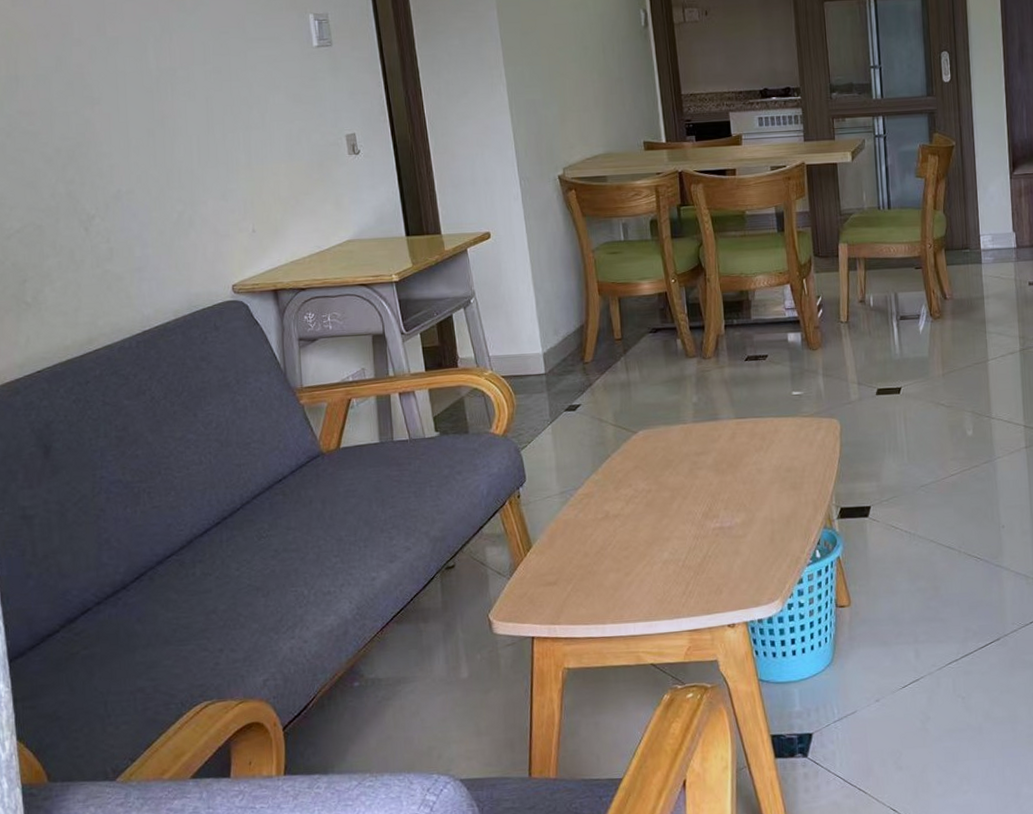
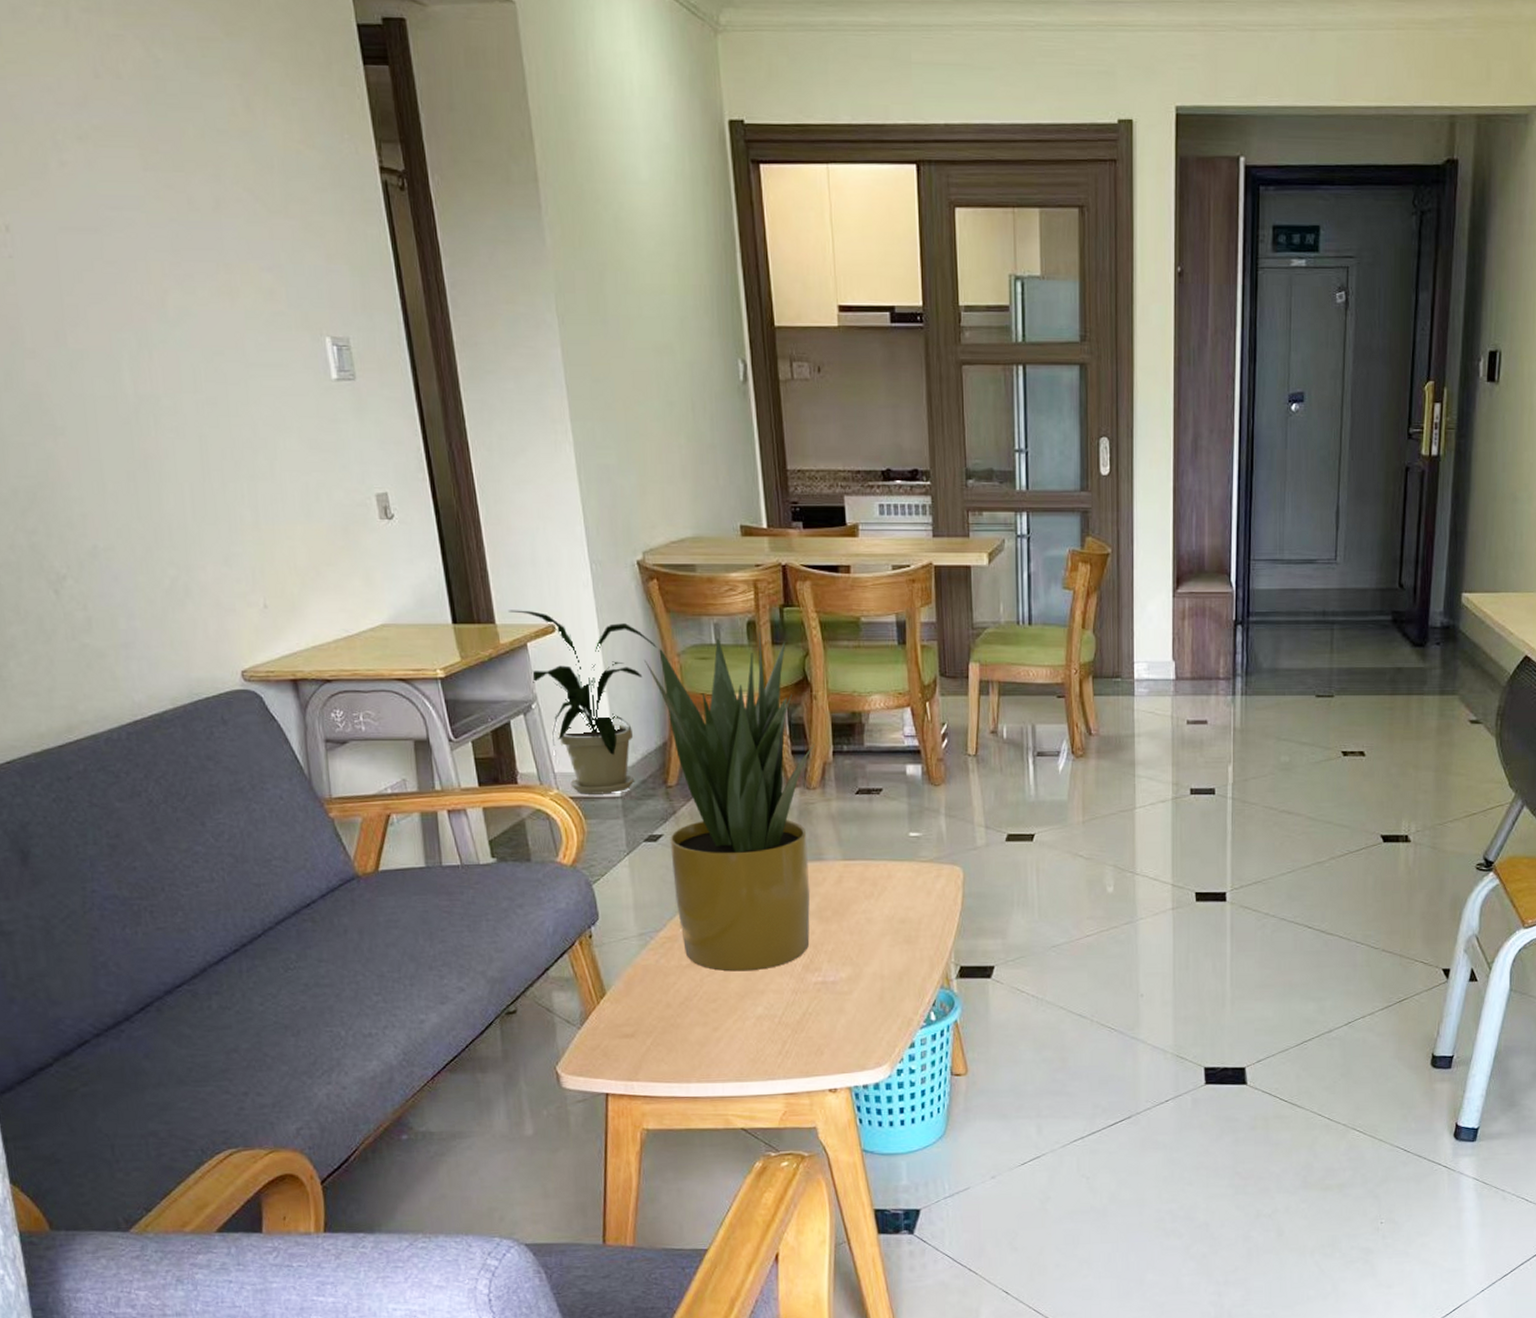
house plant: none [452,221,575,374] -> present [509,610,657,795]
planter: none [565,228,709,522] -> present [644,631,815,972]

